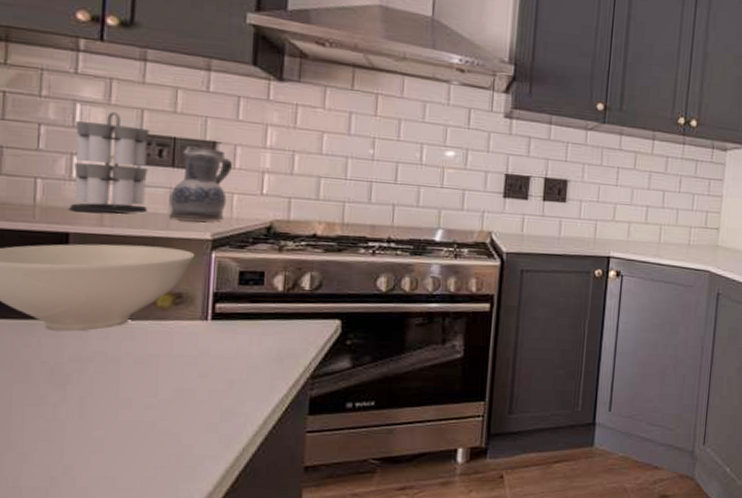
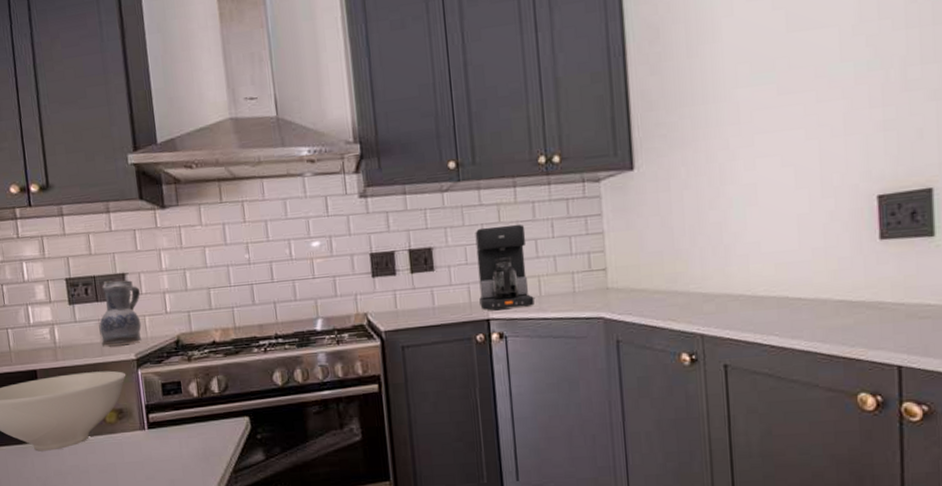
spice rack: present [69,111,150,214] -> none [25,263,86,352]
coffee maker: none [603,170,657,251] -> present [475,224,535,310]

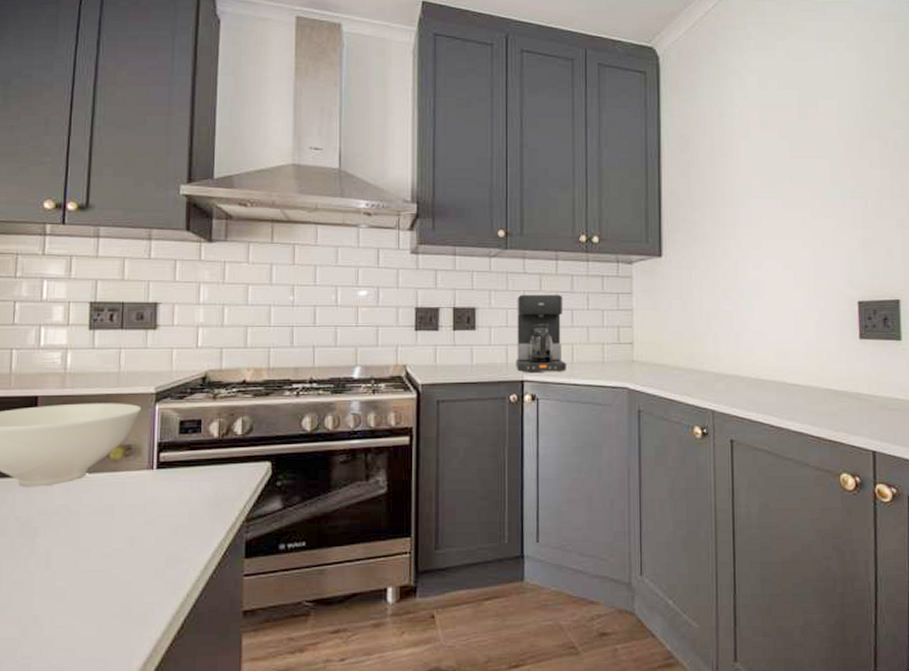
ceramic jug: present [99,280,142,347] -> none [119,309,171,378]

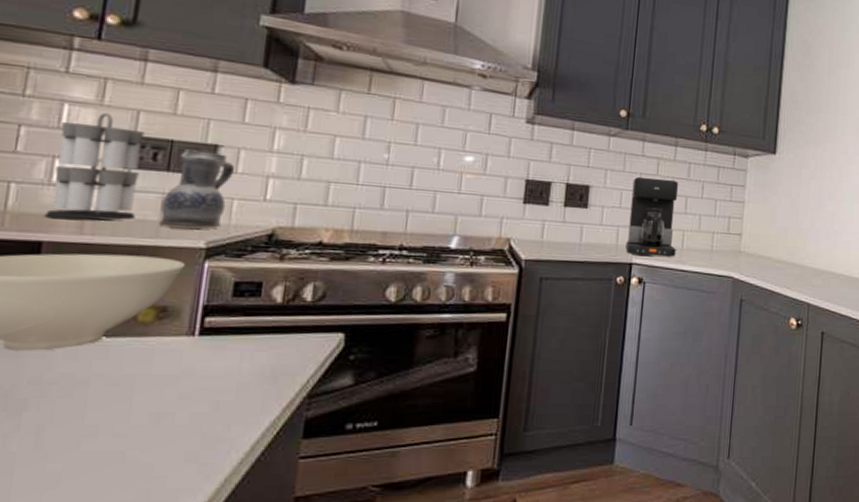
spice rack: none [38,284,102,377] -> present [45,112,145,221]
ceramic jug: none [119,309,171,378] -> present [158,149,234,230]

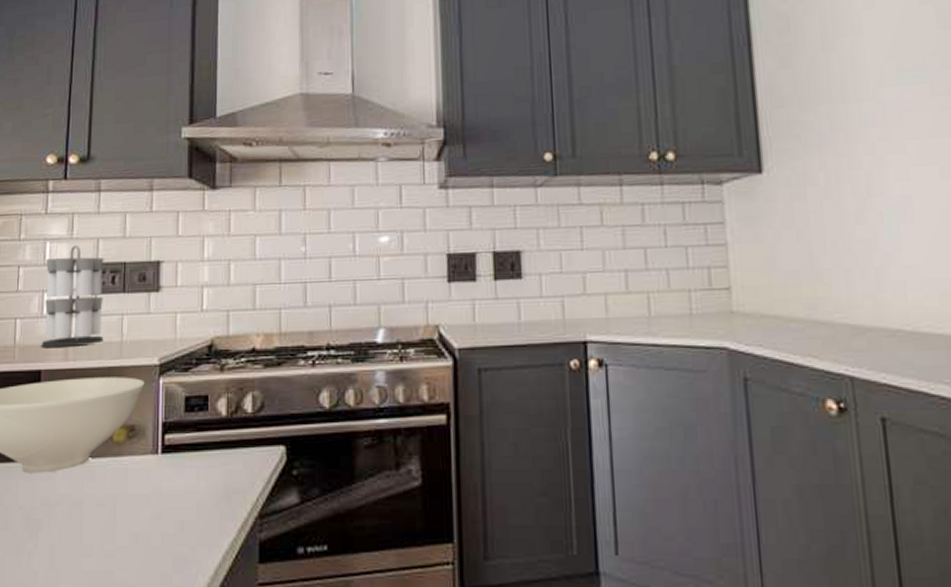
ceramic jug: present [158,149,234,230] -> none [121,268,174,348]
coffee maker: present [625,176,679,257] -> none [572,228,642,330]

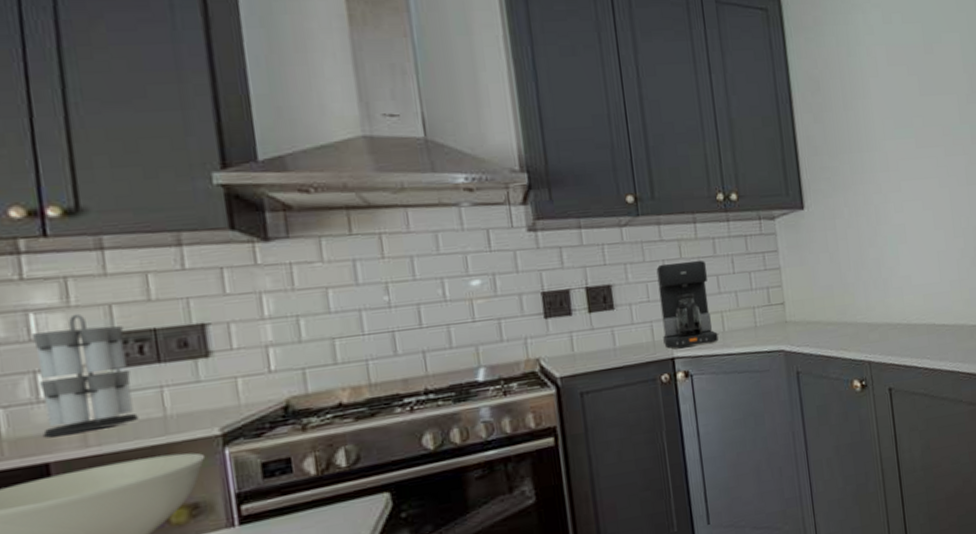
coffee maker: none [572,228,642,330] -> present [656,260,719,349]

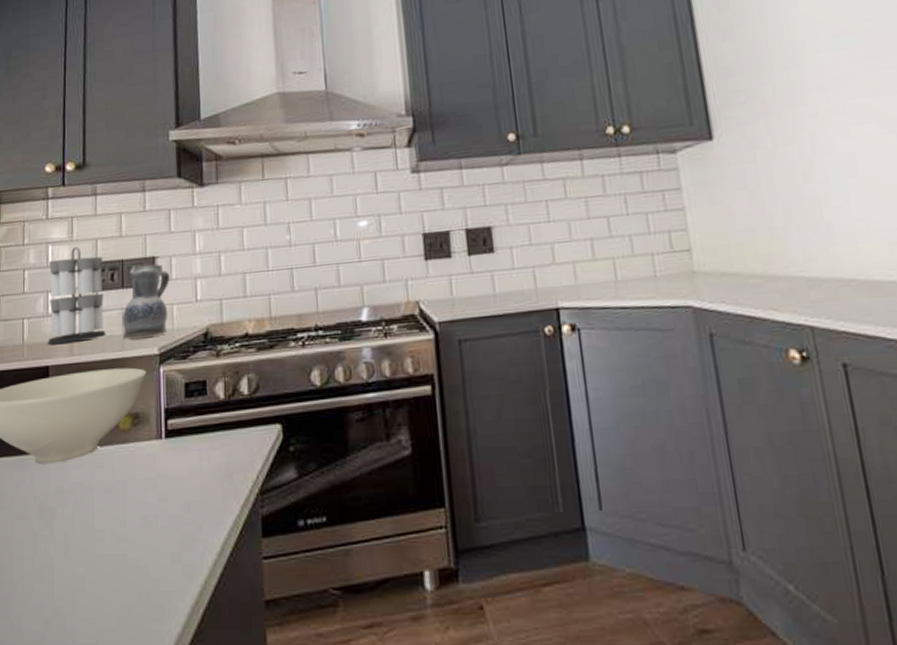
ceramic jug: none [161,332,232,423] -> present [122,264,169,340]
coffee maker: present [656,260,719,349] -> none [539,200,610,298]

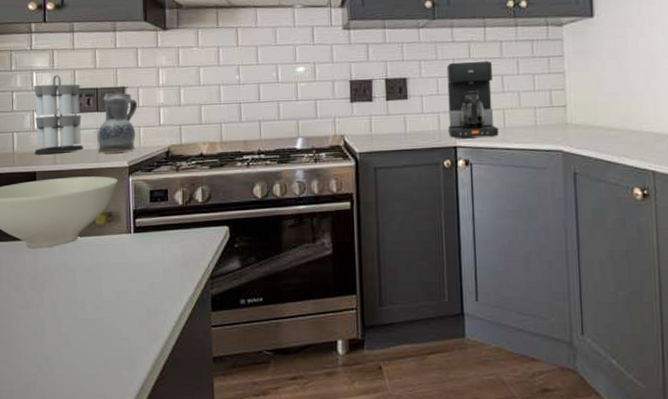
coffee maker: none [539,200,610,298] -> present [447,60,499,138]

